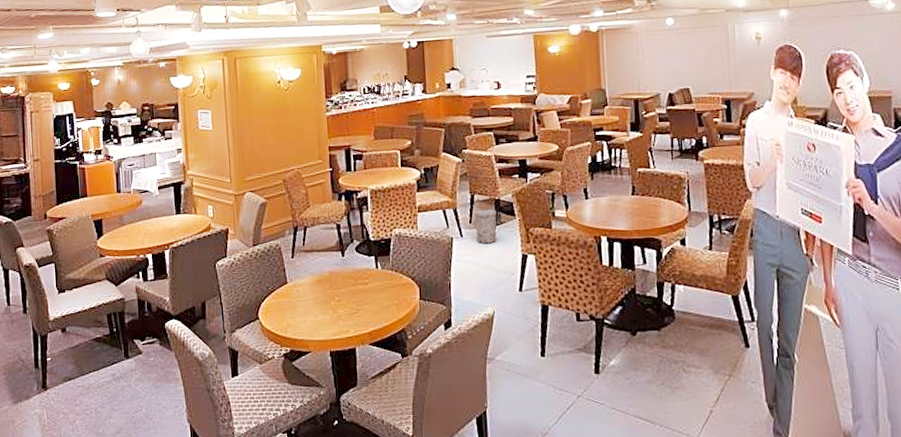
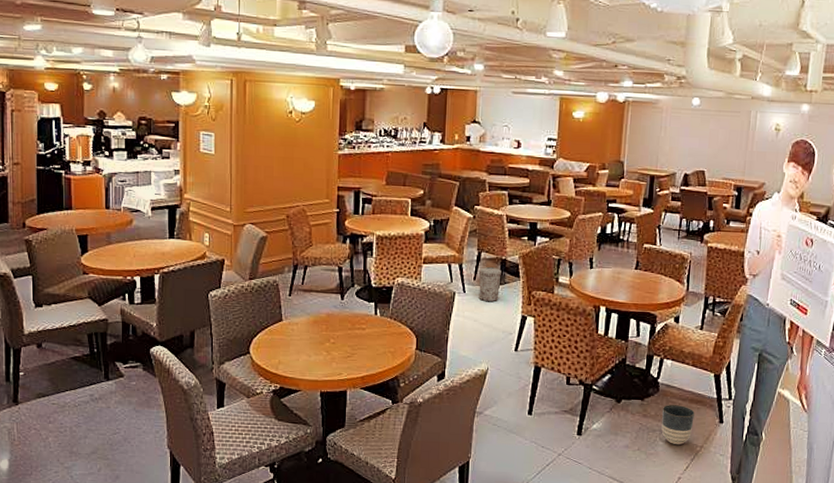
planter: none [681,332,718,375] -> present [661,405,695,445]

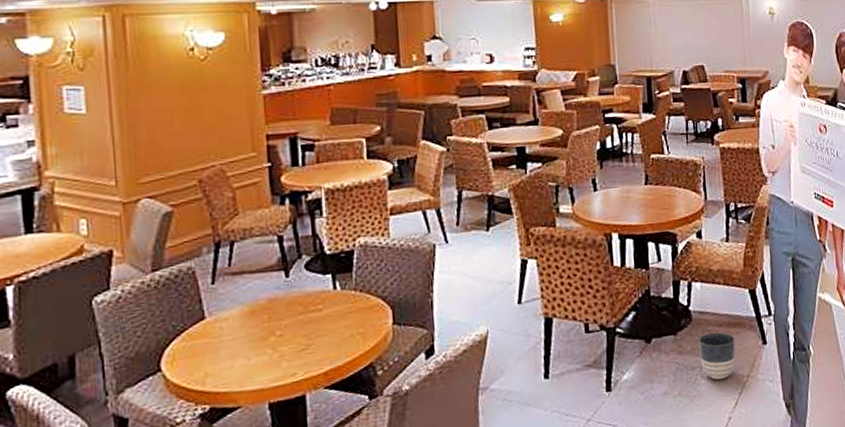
trash can: present [478,266,502,301] -> none [461,206,491,250]

